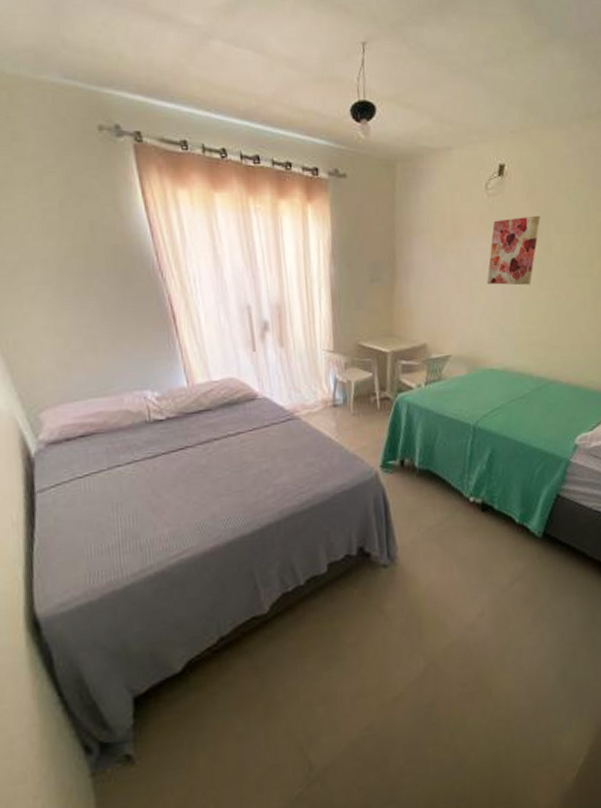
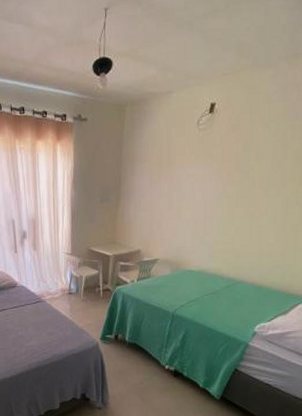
wall art: present [487,215,541,286] -> none [192,145,243,204]

